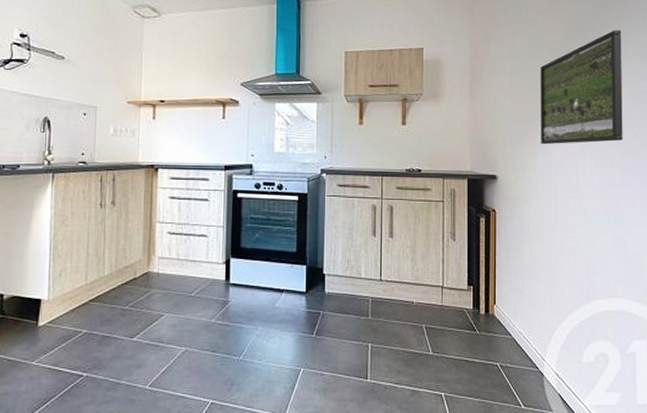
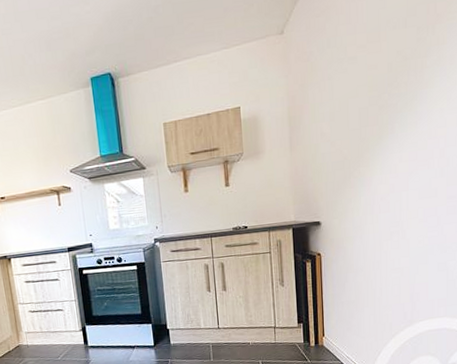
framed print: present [540,29,623,145] -> none [361,51,448,186]

